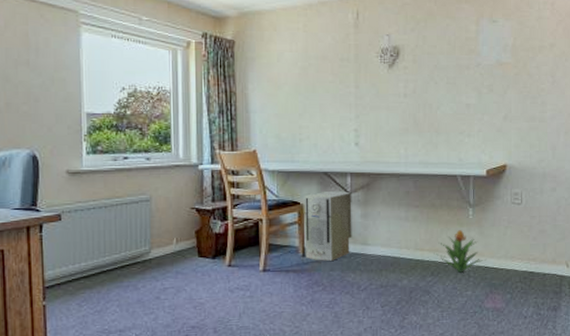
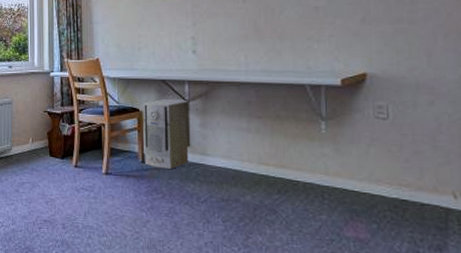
decorative plant: present [434,230,486,273] -> none [280,145,344,193]

